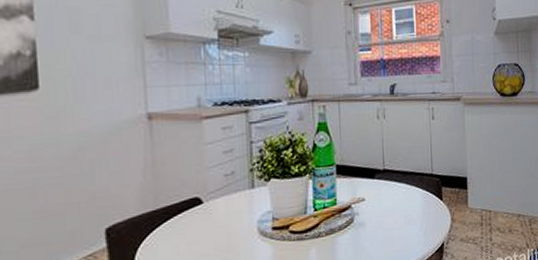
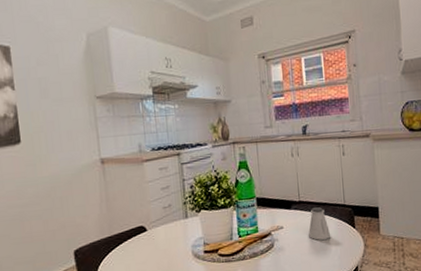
saltshaker: none [392,176,417,214] -> present [308,207,331,240]

